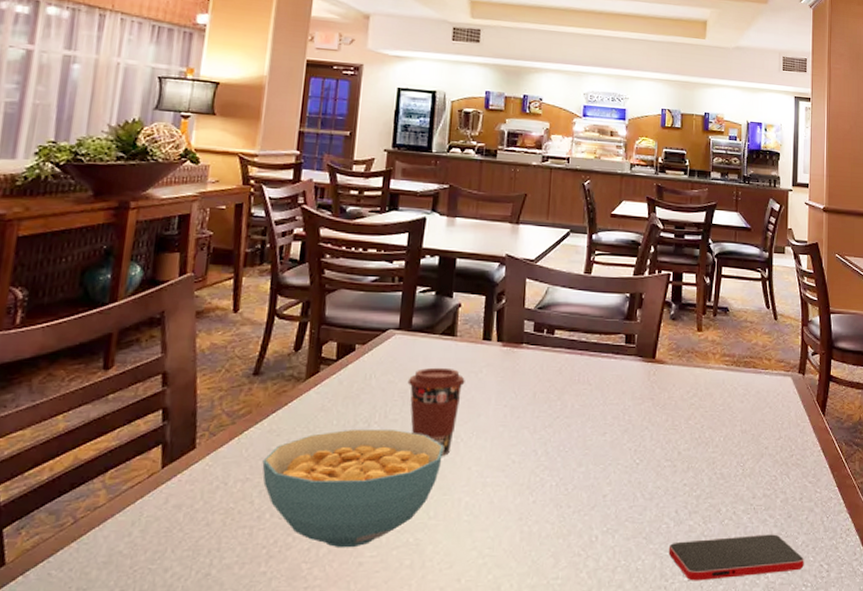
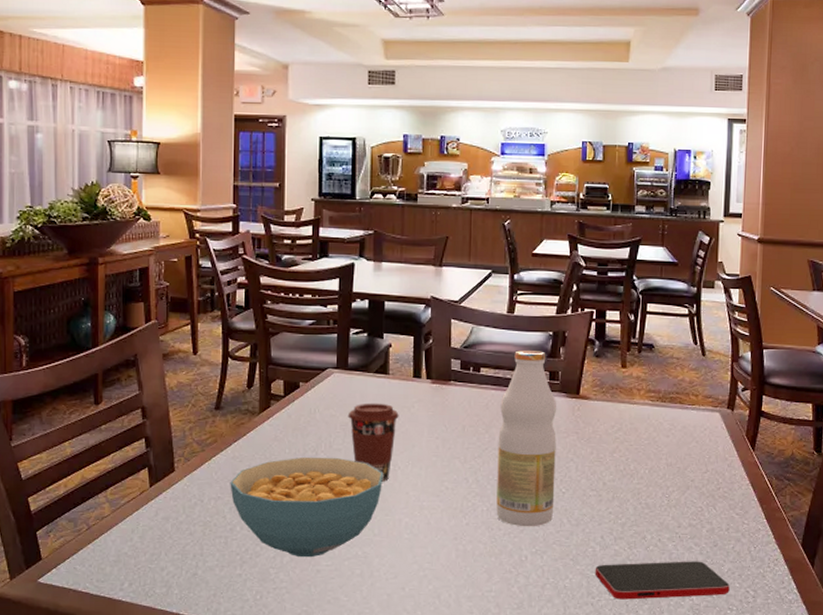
juice bottle: none [566,312,633,503] -> present [496,350,557,527]

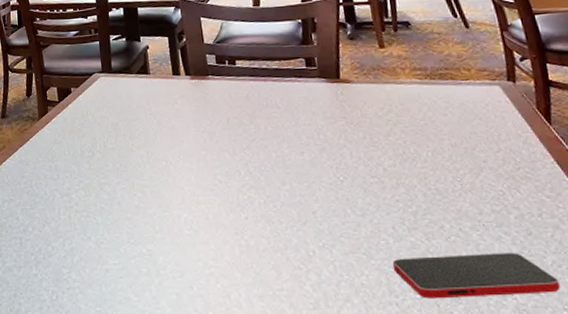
cereal bowl: present [230,456,384,558] -> none [19,156,158,257]
coffee cup: present [347,403,399,482] -> none [117,101,165,178]
juice bottle: present [496,350,557,527] -> none [260,39,335,219]

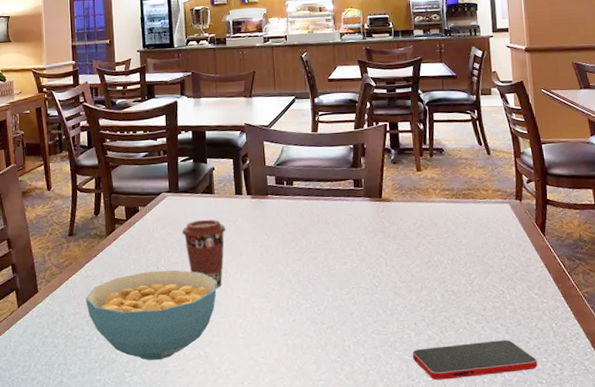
cereal bowl: none [19,156,158,257] -> present [85,269,217,361]
coffee cup: none [117,101,165,178] -> present [182,219,226,288]

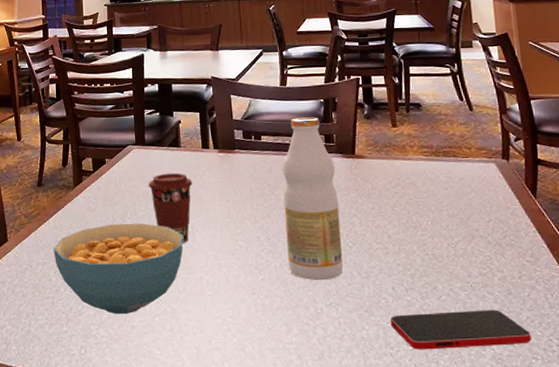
juice bottle: none [313,162,370,320] -> present [282,117,344,281]

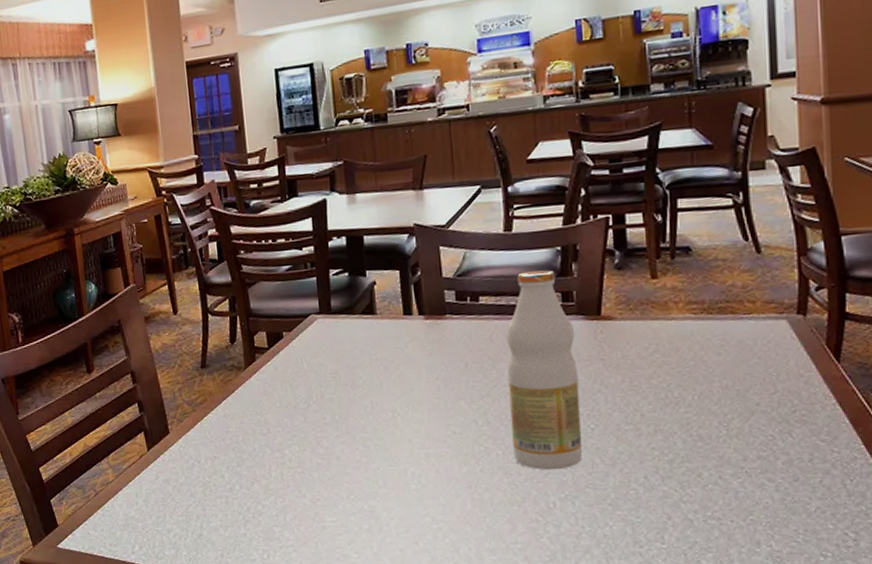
cereal bowl: present [53,223,184,315] -> none [224,407,383,515]
coffee cup: present [148,172,193,243] -> none [336,346,393,430]
smartphone: present [390,310,532,350] -> none [640,499,821,548]

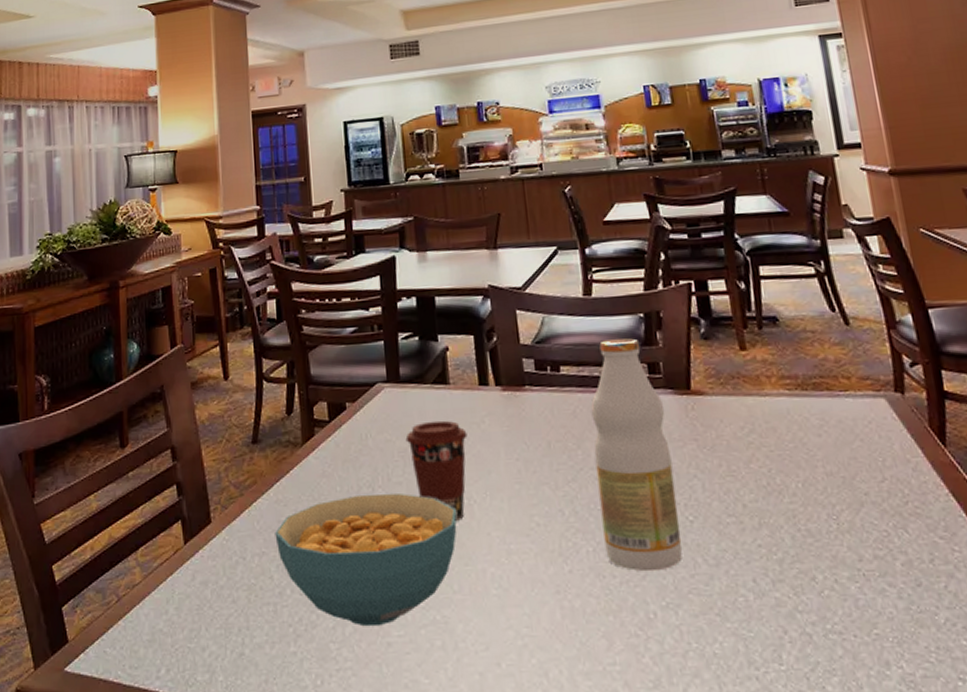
cereal bowl: none [224,407,383,515] -> present [275,492,457,627]
coffee cup: none [336,346,393,430] -> present [405,420,468,521]

